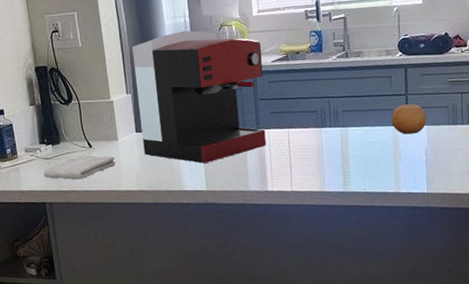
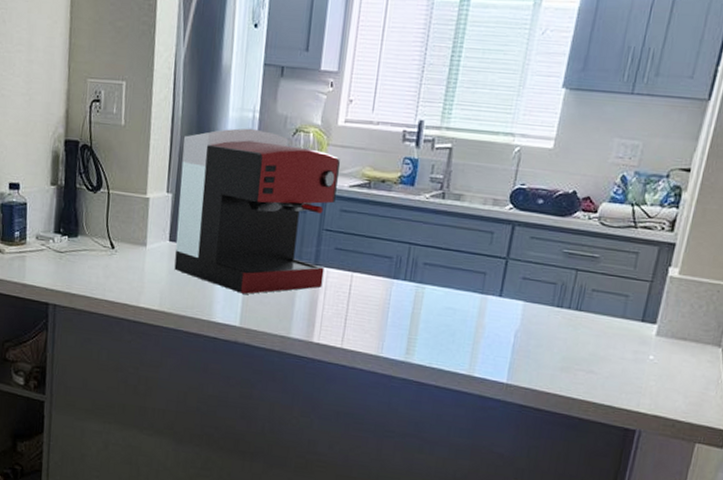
washcloth: present [43,155,116,180] -> none [52,256,139,284]
fruit: present [391,104,427,135] -> none [481,270,527,309]

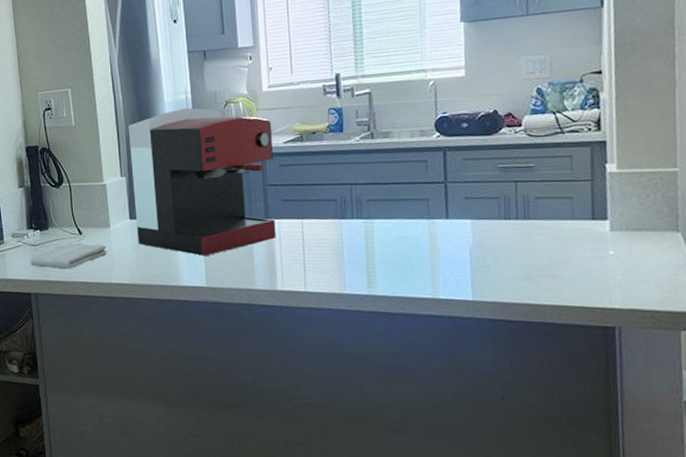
washcloth: none [52,256,139,284] -> present [30,242,107,269]

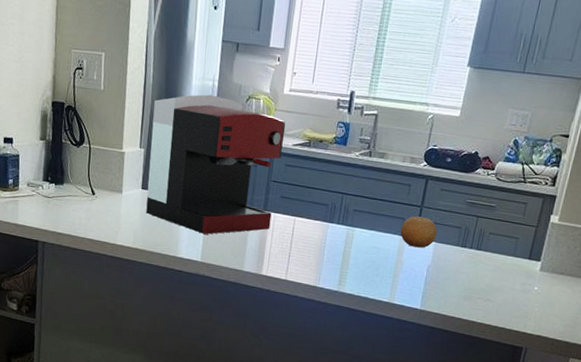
washcloth: present [30,242,107,269] -> none [41,201,116,225]
fruit: none [426,193,472,230] -> present [400,216,438,248]

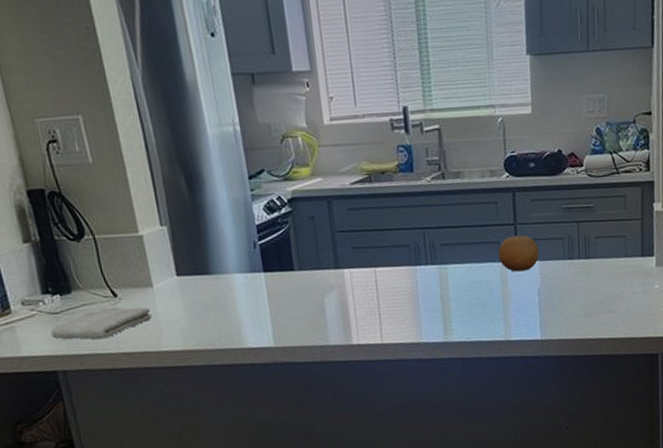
washcloth: none [41,201,116,225] -> present [50,307,152,340]
coffee maker: present [146,94,285,234] -> none [165,142,349,313]

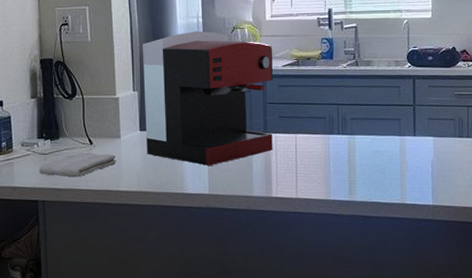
coffee maker: none [165,142,349,313] -> present [143,31,273,166]
fruit: present [498,235,540,272] -> none [398,115,434,145]

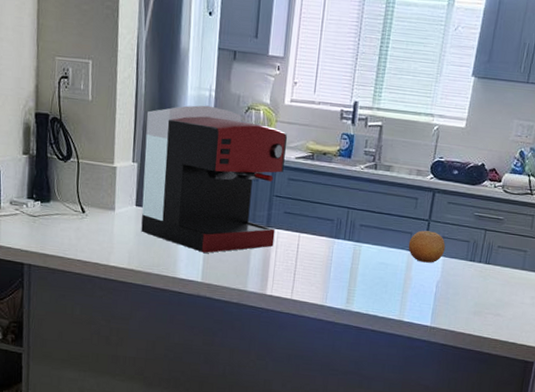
washcloth: present [39,152,117,178] -> none [26,220,109,246]
fruit: none [398,115,434,145] -> present [408,230,446,263]

